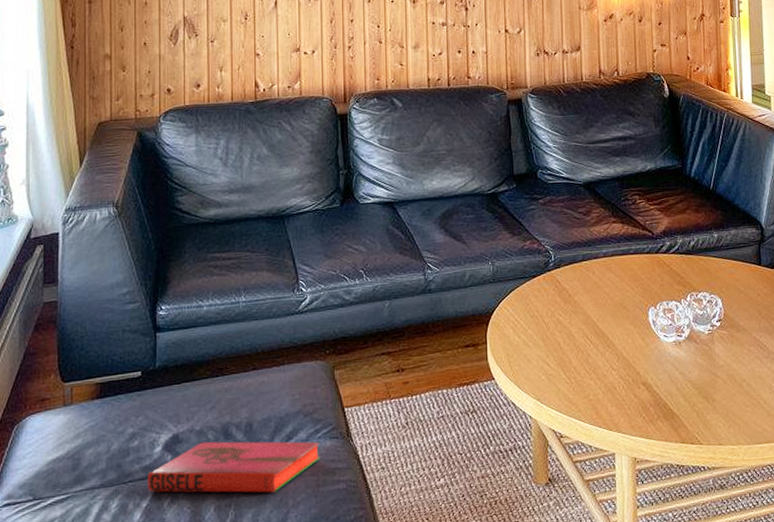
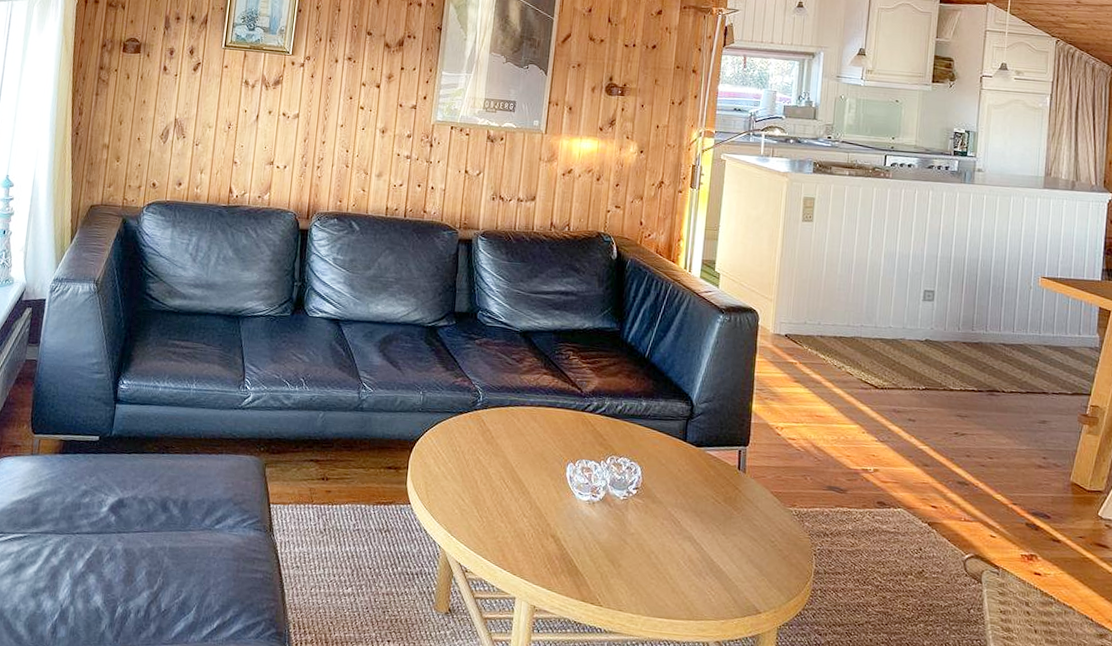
hardback book: present [147,441,320,493] -> none [91,510,245,569]

